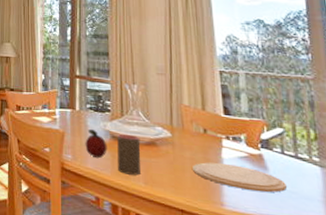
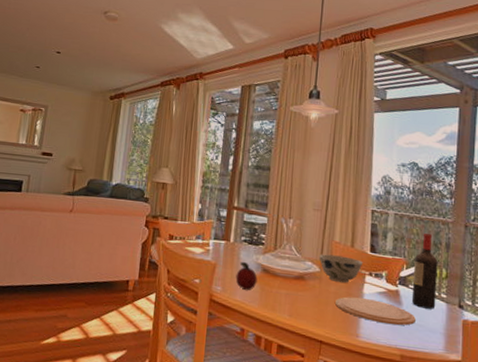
cup: present [117,133,141,176] -> none [265,267,290,308]
bowl: none [168,118,218,148] -> present [319,254,364,283]
wine bottle: none [275,91,308,174] -> present [411,232,438,309]

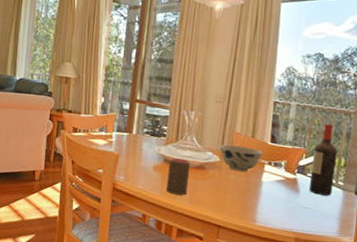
fruit: present [235,261,258,291] -> none [138,152,159,180]
cup: none [265,267,290,308] -> present [166,157,191,196]
plate: present [335,297,416,326] -> none [234,185,312,211]

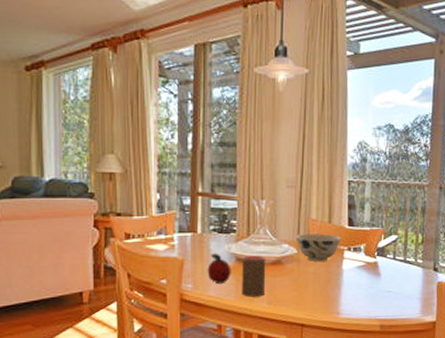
fruit: none [138,152,159,180] -> present [207,253,231,285]
wine bottle: present [308,123,338,196] -> none [389,199,414,276]

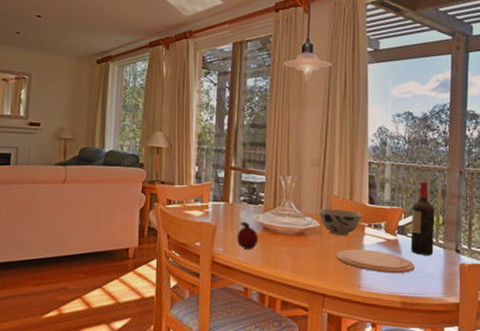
cup: present [242,255,266,297] -> none [268,225,291,265]
plate: none [315,275,394,298] -> present [337,249,415,274]
wine bottle: none [389,199,414,276] -> present [410,181,435,256]

